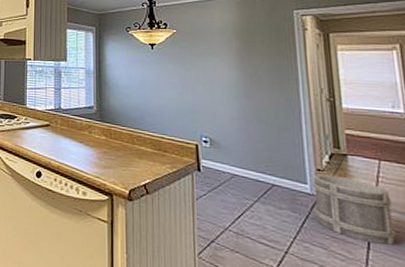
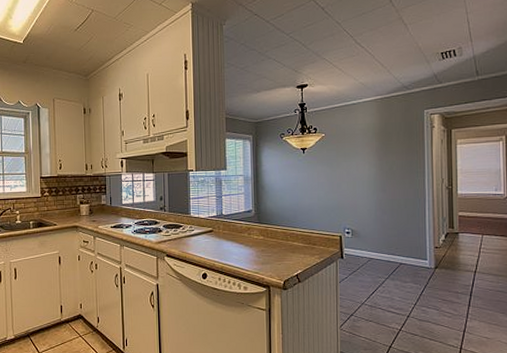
bucket: present [313,174,395,247] -> none [431,251,489,302]

